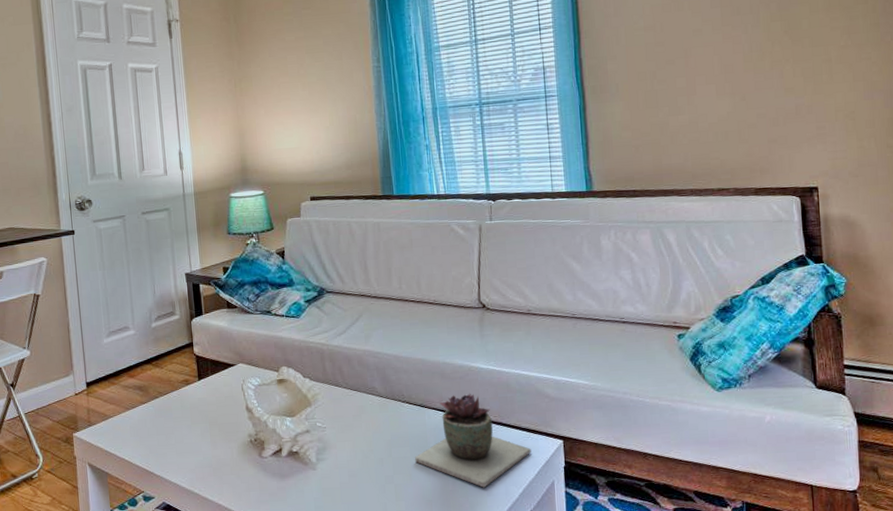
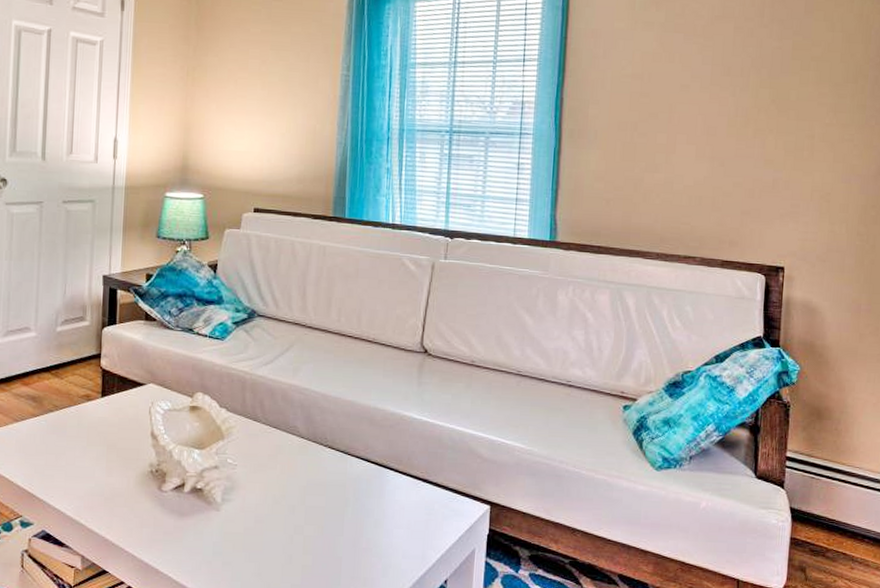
succulent plant: present [415,393,531,488] -> none [330,444,456,549]

